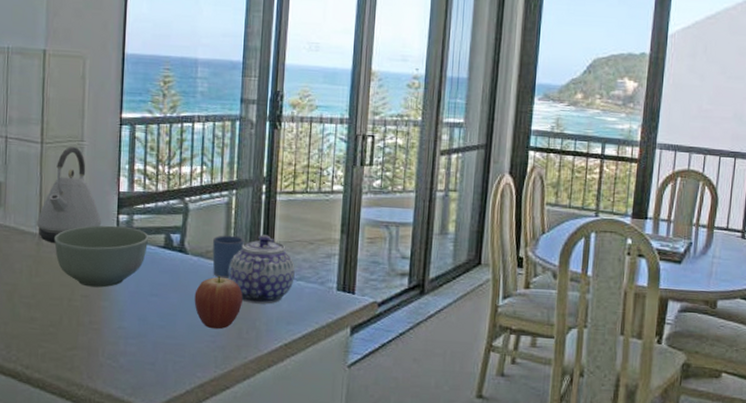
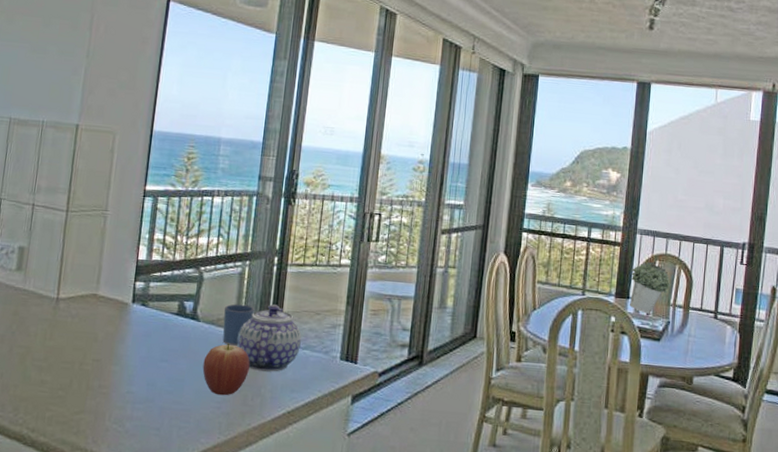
kettle: present [37,146,102,244] -> none [55,215,119,309]
bowl: present [54,225,149,288] -> none [71,291,164,353]
potted plant: none [647,178,694,235] -> present [629,261,671,314]

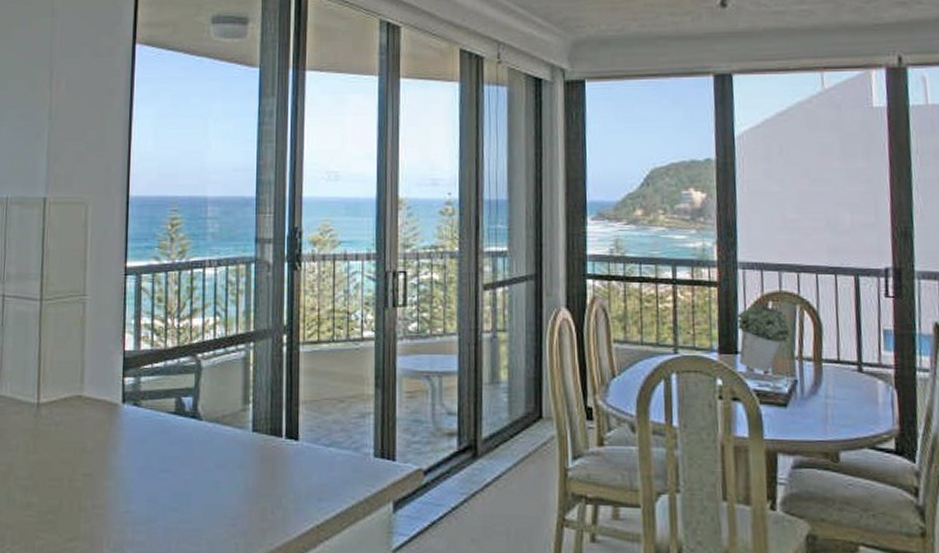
fruit: present [202,343,250,396] -> none [210,444,265,510]
mug: present [222,304,255,346] -> none [230,395,265,447]
teapot: present [236,304,302,372] -> none [247,393,324,477]

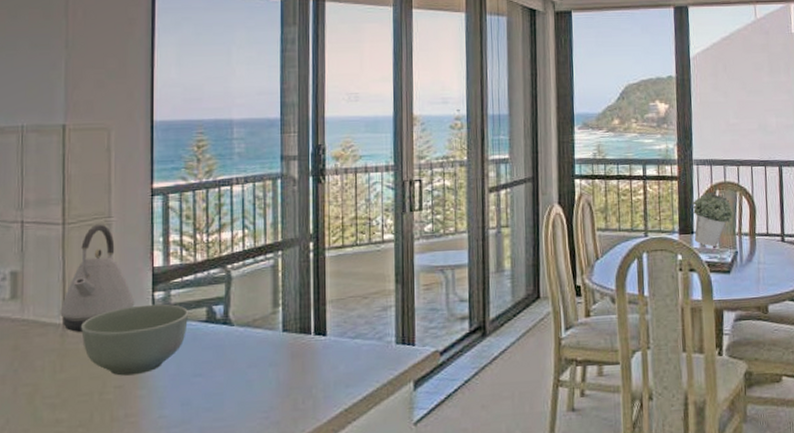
kettle: none [35,302,106,415] -> present [60,224,135,333]
bowl: none [54,390,158,464] -> present [81,304,189,376]

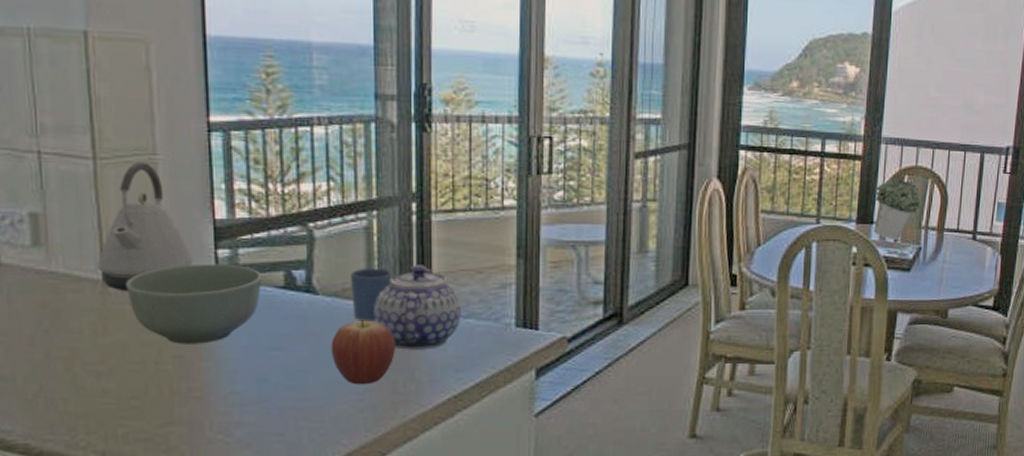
fruit: none [243,344,296,404] -> present [331,318,395,385]
mug: none [260,299,294,347] -> present [351,268,393,321]
teapot: none [278,294,350,370] -> present [373,265,461,350]

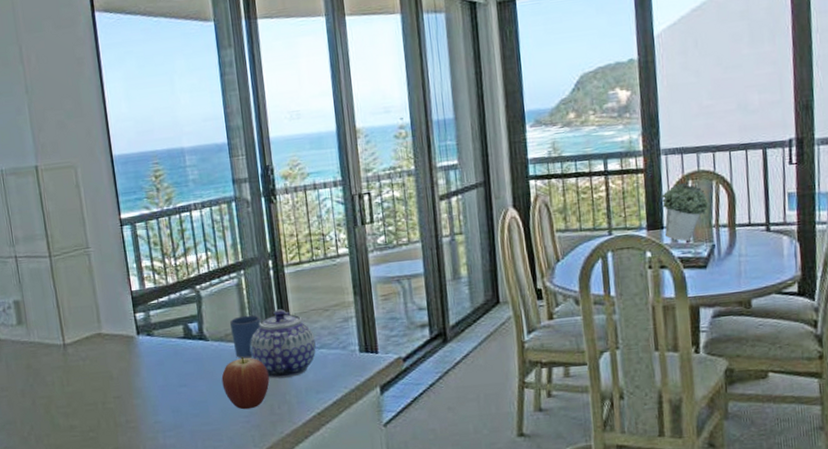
kettle: present [98,161,194,292] -> none [59,254,121,352]
bowl: present [126,263,263,344] -> none [78,323,169,388]

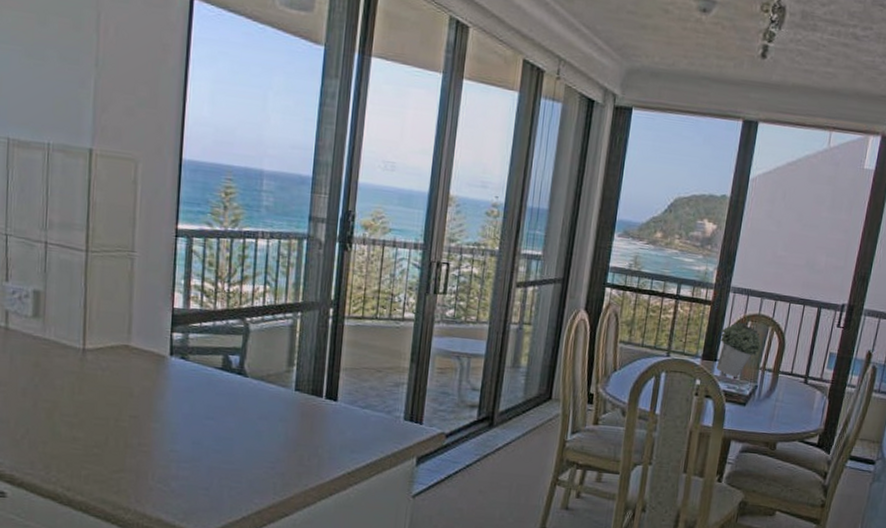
fruit: present [221,356,270,410] -> none [253,400,305,456]
mug: present [230,315,261,359] -> none [274,358,309,404]
teapot: present [249,309,316,379] -> none [290,360,362,432]

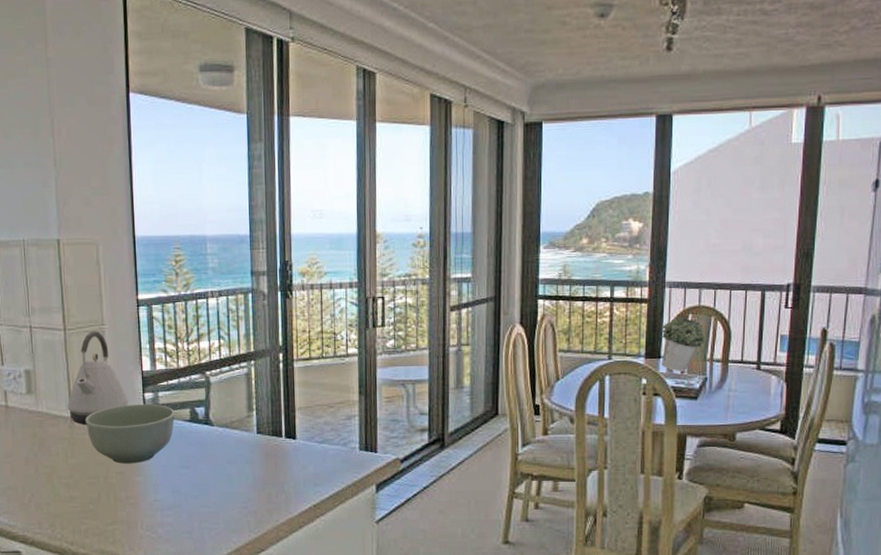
kettle: none [80,256,154,361] -> present [67,330,129,426]
bowl: none [100,342,206,409] -> present [85,404,175,464]

